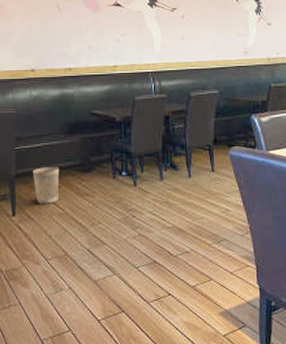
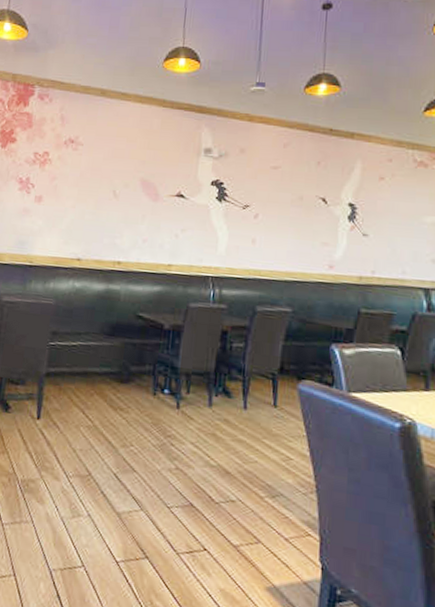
wastebasket: present [32,167,60,204] -> none [64,369,95,412]

